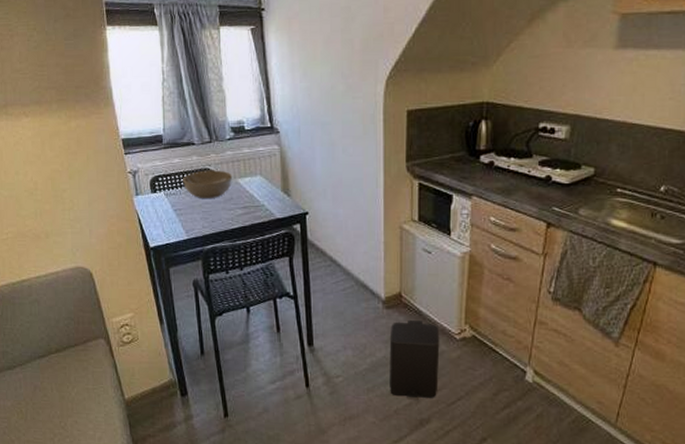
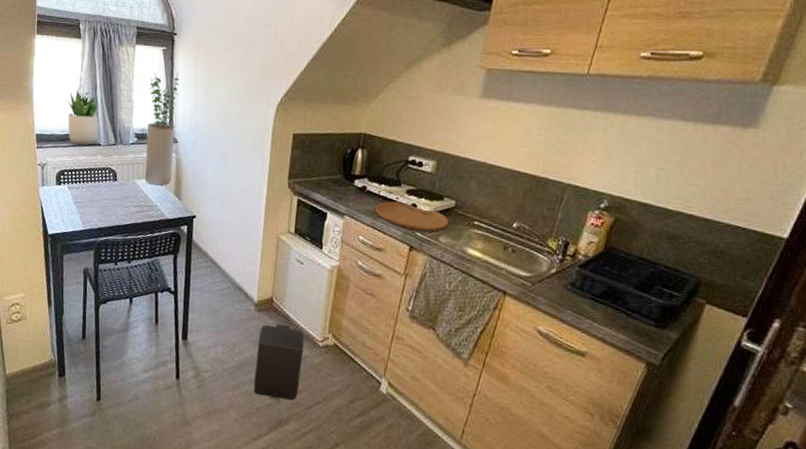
planter: none [151,84,192,146] -> present [67,89,100,145]
bowl: present [183,170,232,199] -> none [86,169,131,196]
vase: none [241,52,277,184] -> present [145,71,180,187]
cutting board: none [506,175,589,205] -> present [375,201,449,232]

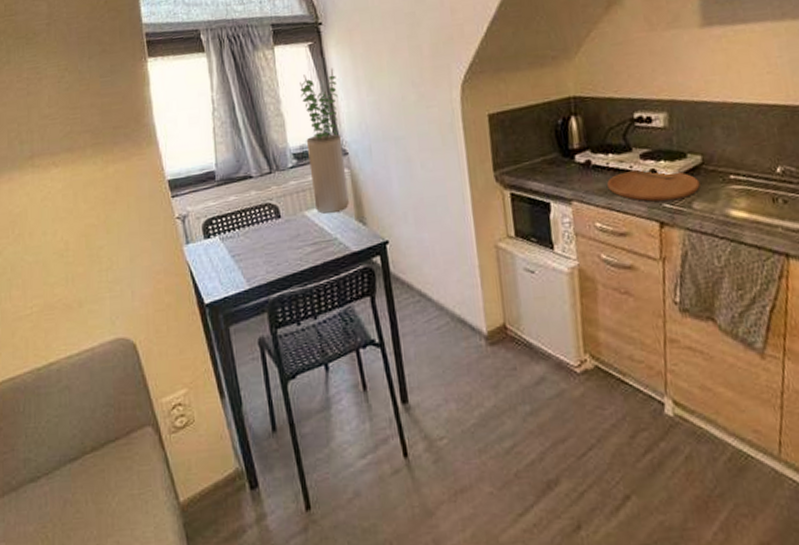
planter: present [67,89,100,145] -> none [200,113,249,183]
pedal bin: present [253,323,305,401] -> none [498,355,563,457]

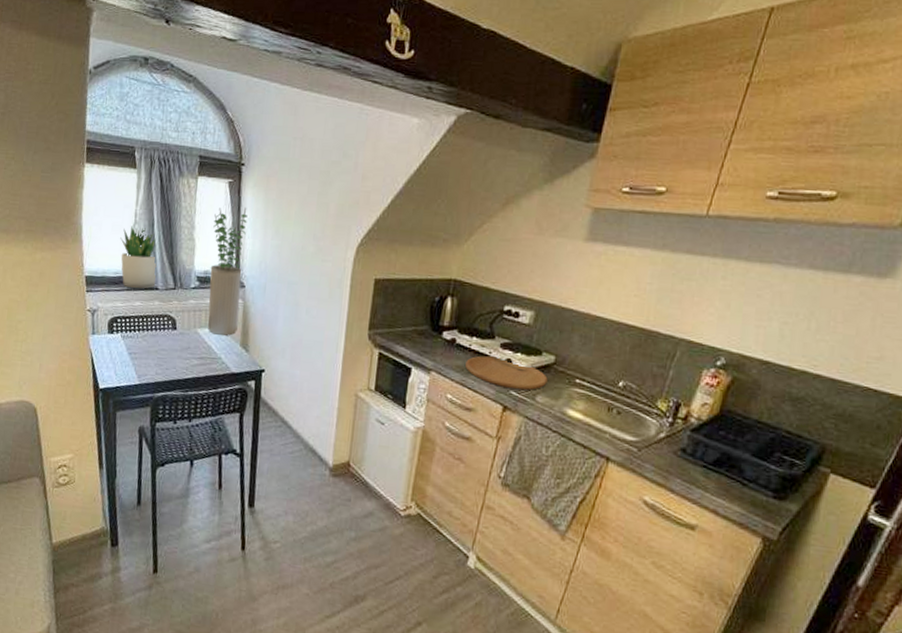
planter: none [200,113,249,183] -> present [120,225,157,289]

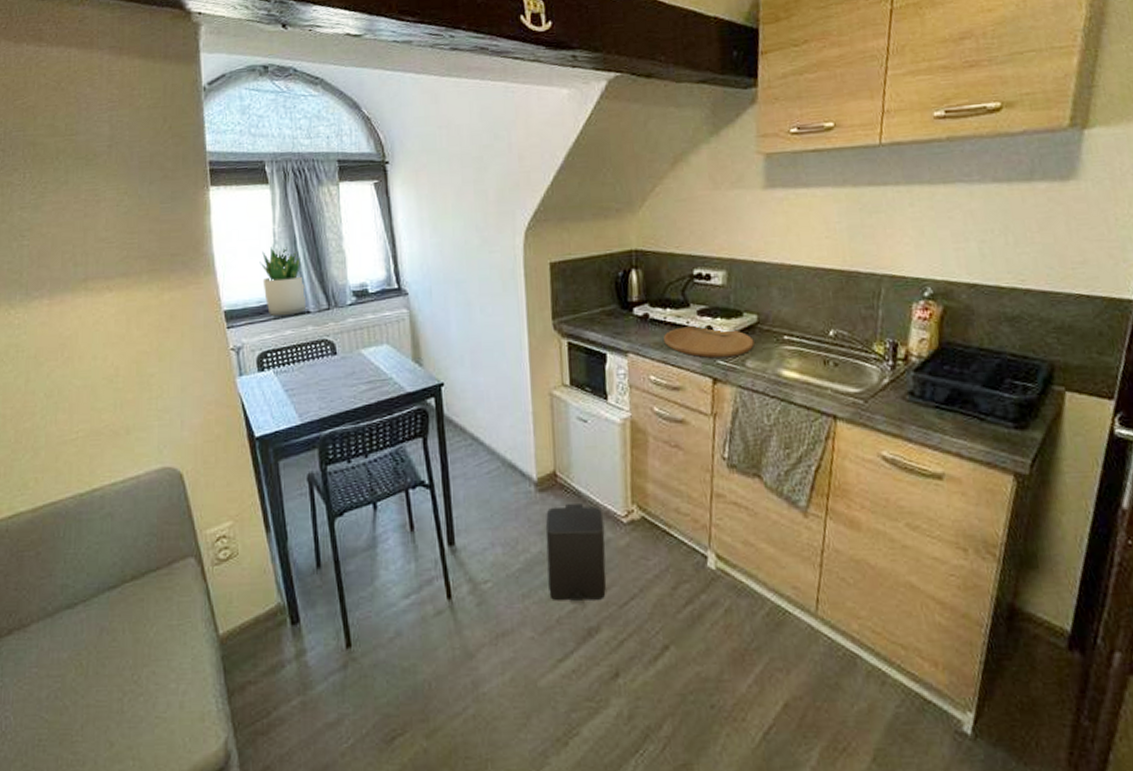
vase: present [208,207,248,337] -> none [363,207,406,354]
pedal bin: none [327,490,385,575] -> present [545,503,606,604]

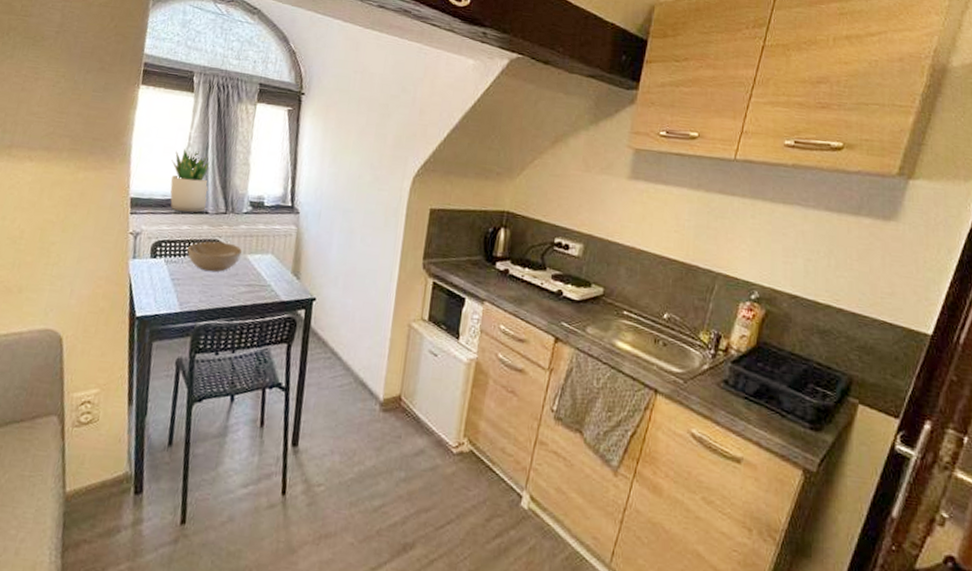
bowl: none [296,340,354,376] -> present [187,241,242,272]
pedal bin: present [545,503,606,604] -> none [374,426,437,520]
cutting board: present [664,325,755,358] -> none [518,286,597,322]

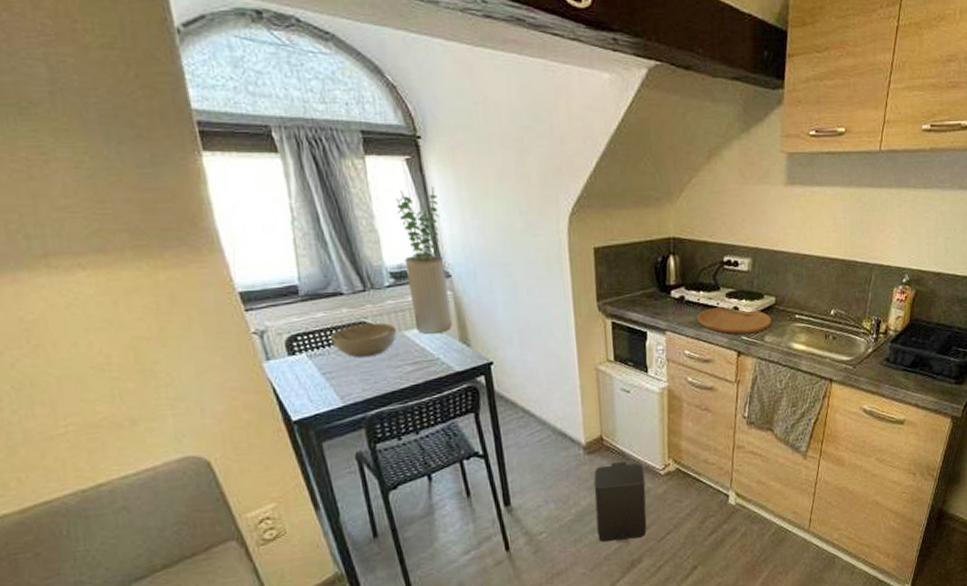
planter: present [170,148,209,213] -> none [277,223,339,298]
vase: none [258,134,305,263] -> present [396,186,452,335]
pedal bin: none [374,426,437,520] -> present [593,461,647,543]
cutting board: none [518,286,597,322] -> present [697,306,772,335]

